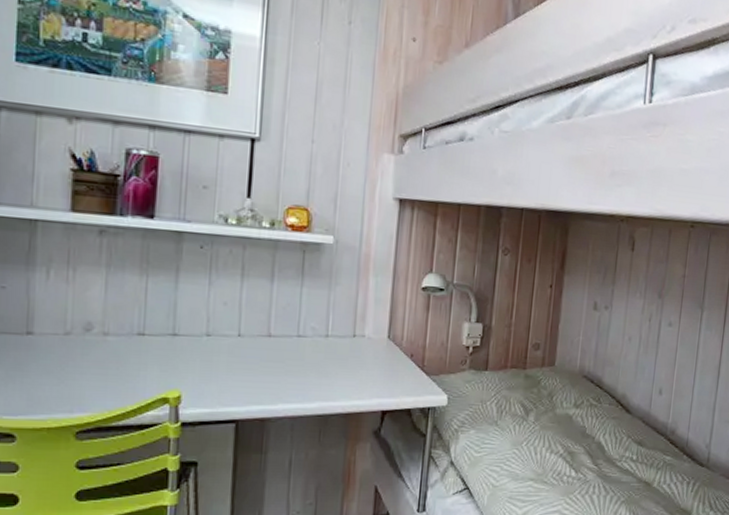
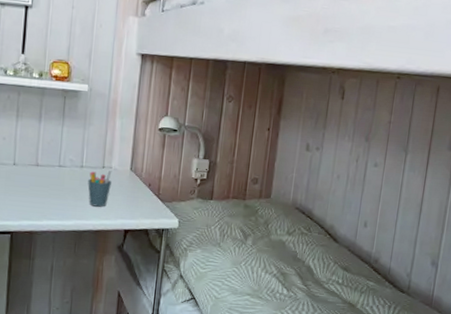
pen holder: none [335,338,365,384] -> present [88,169,112,207]

